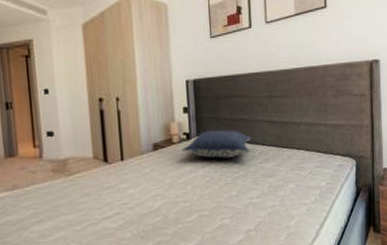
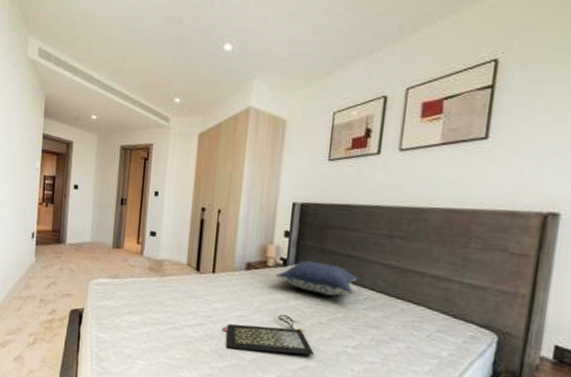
clutch bag: none [140,184,227,229] -> present [222,314,315,356]

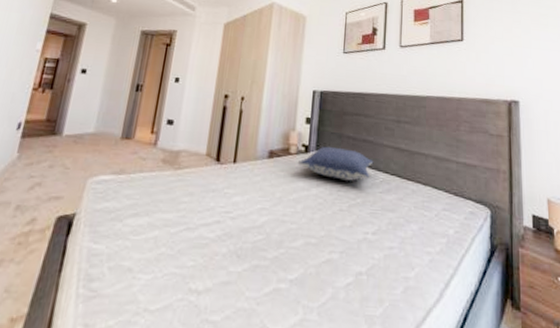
clutch bag: present [222,314,315,356] -> none [242,204,337,248]

